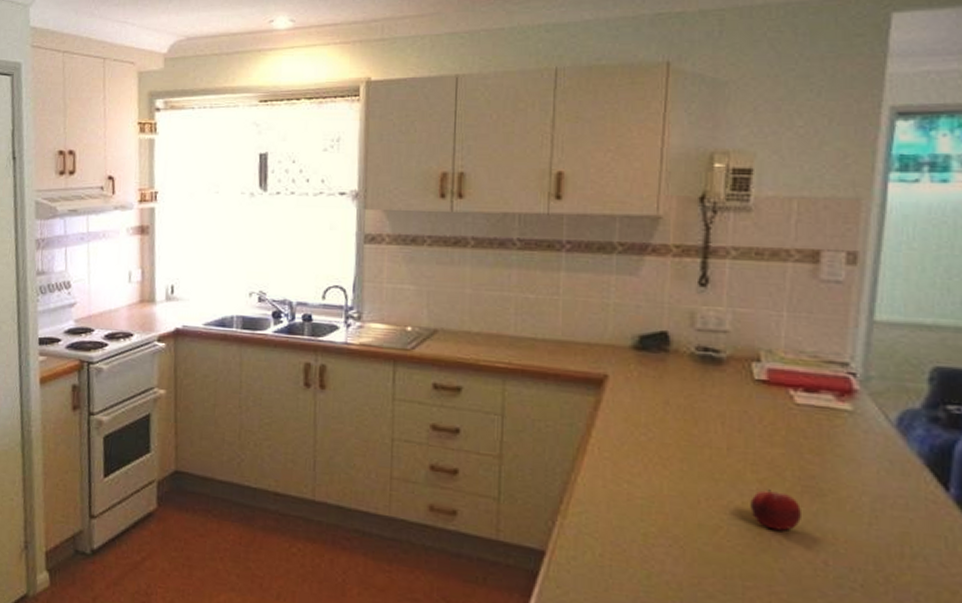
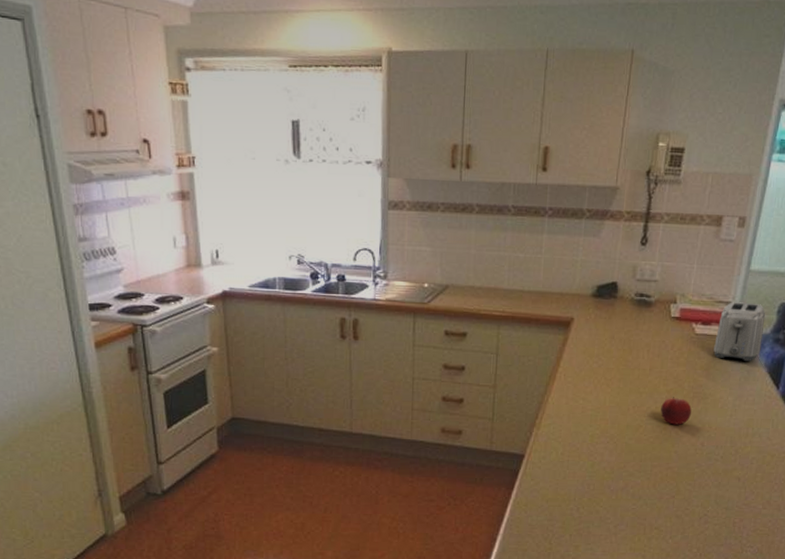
toaster: none [828,363,910,449] -> present [713,302,766,362]

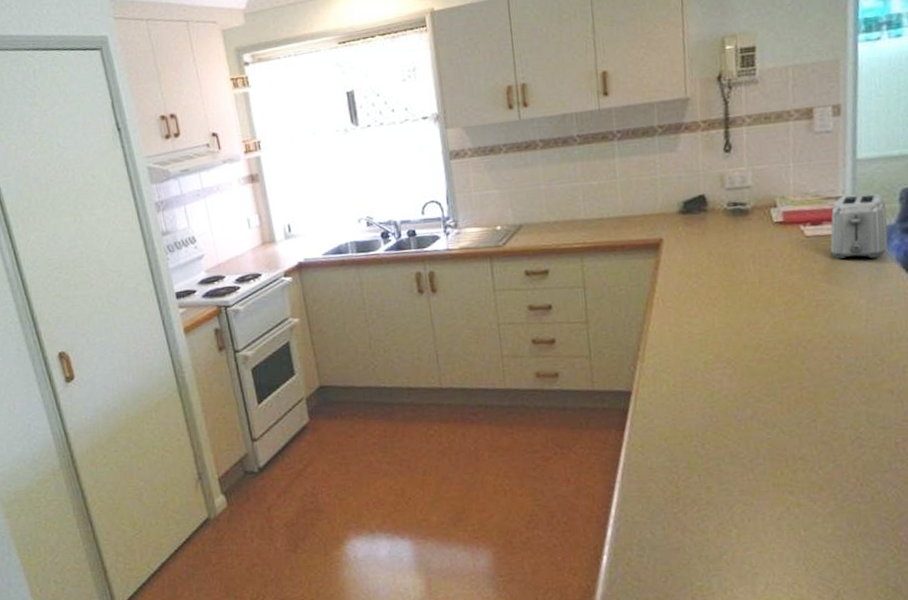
fruit: present [660,397,692,425] -> none [780,308,818,339]

